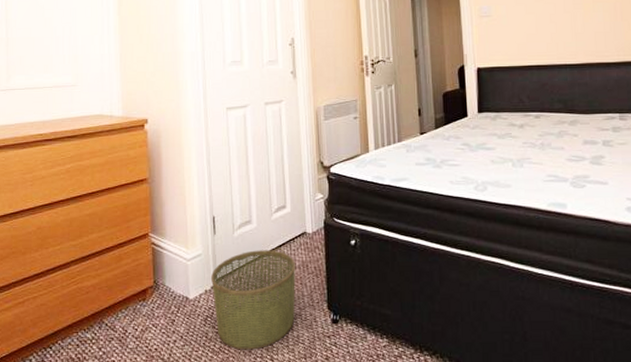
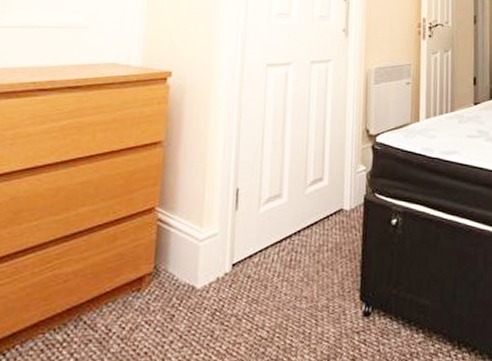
basket: present [210,247,296,350] -> none [225,226,329,352]

